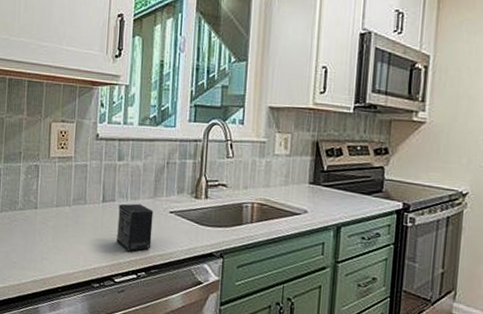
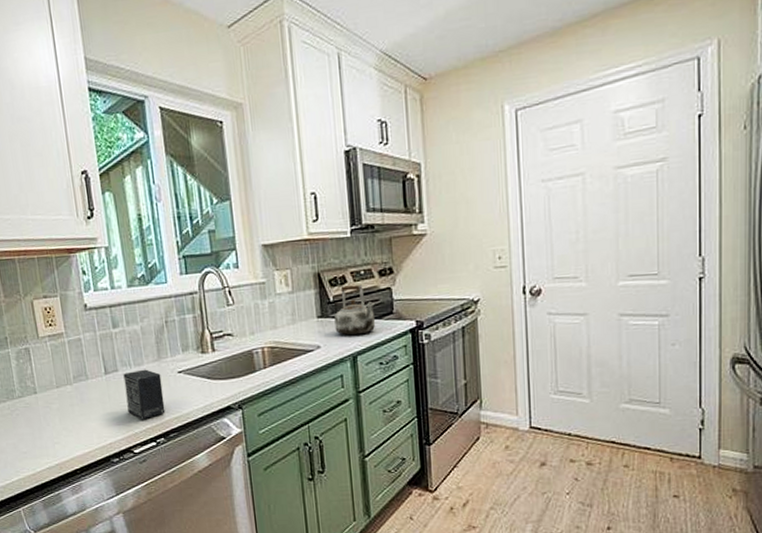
kettle: none [324,156,366,208] -> present [334,284,375,336]

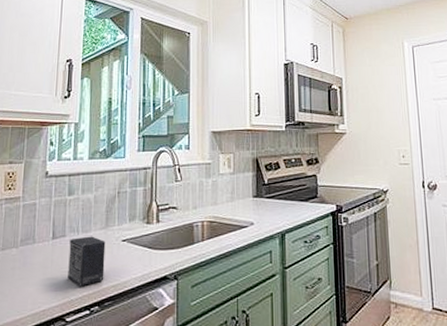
kettle: present [334,284,375,336] -> none [268,170,302,215]

